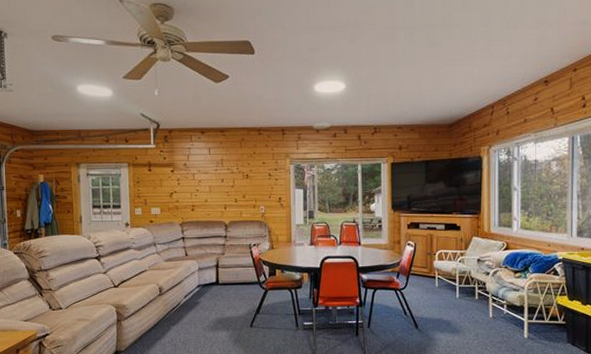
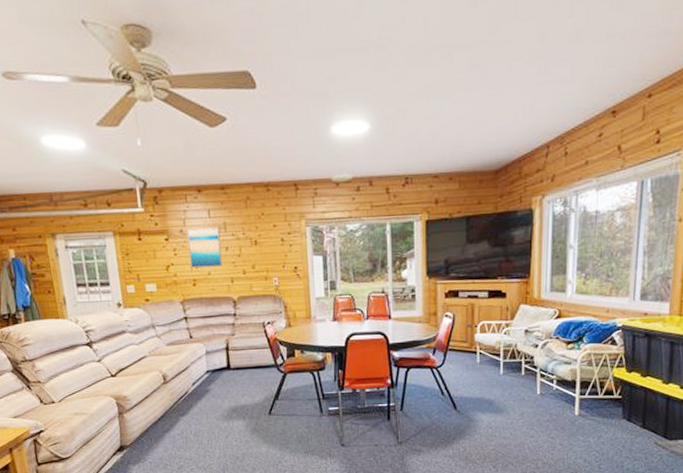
wall art: none [190,163,218,195] -> present [187,228,223,268]

